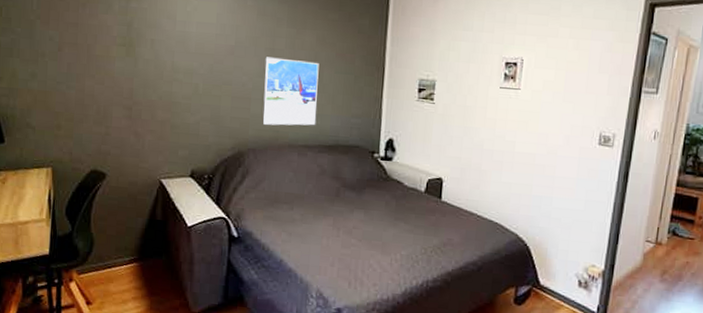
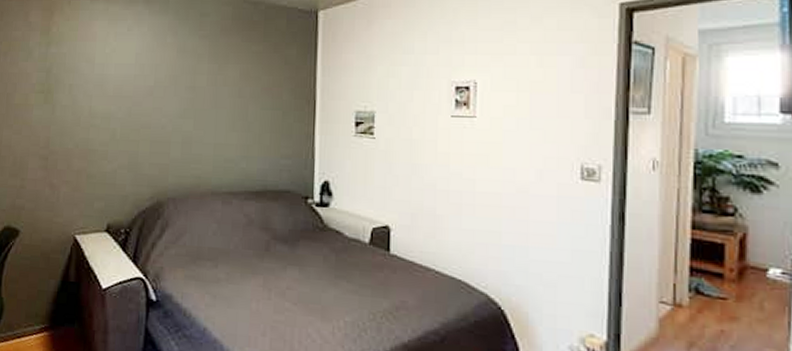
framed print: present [262,57,319,126] -> none [183,96,244,171]

